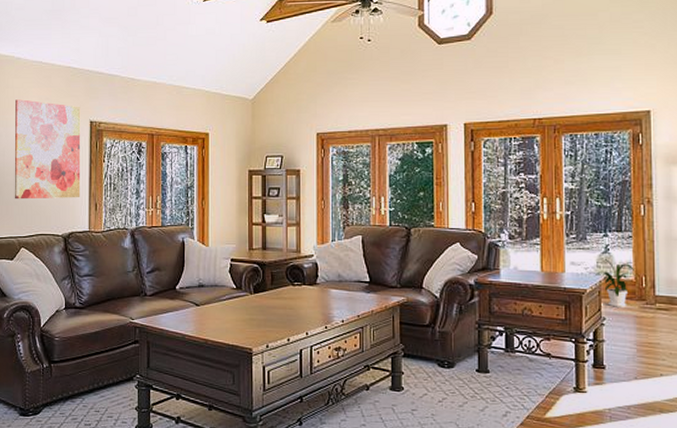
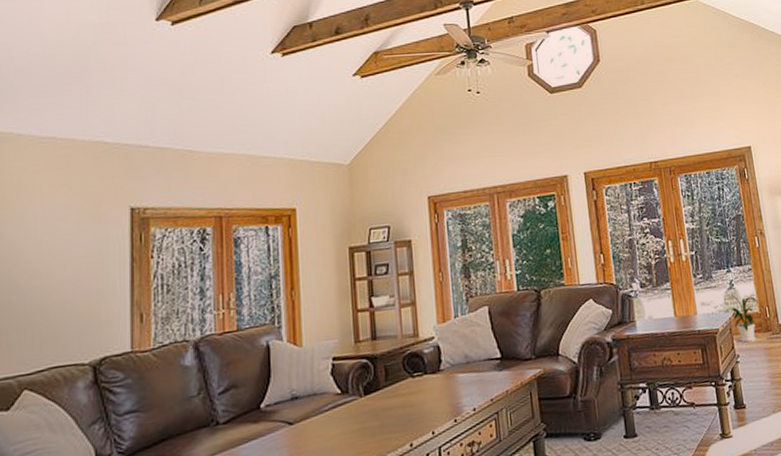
wall art: present [14,99,81,200] -> none [11,188,118,324]

